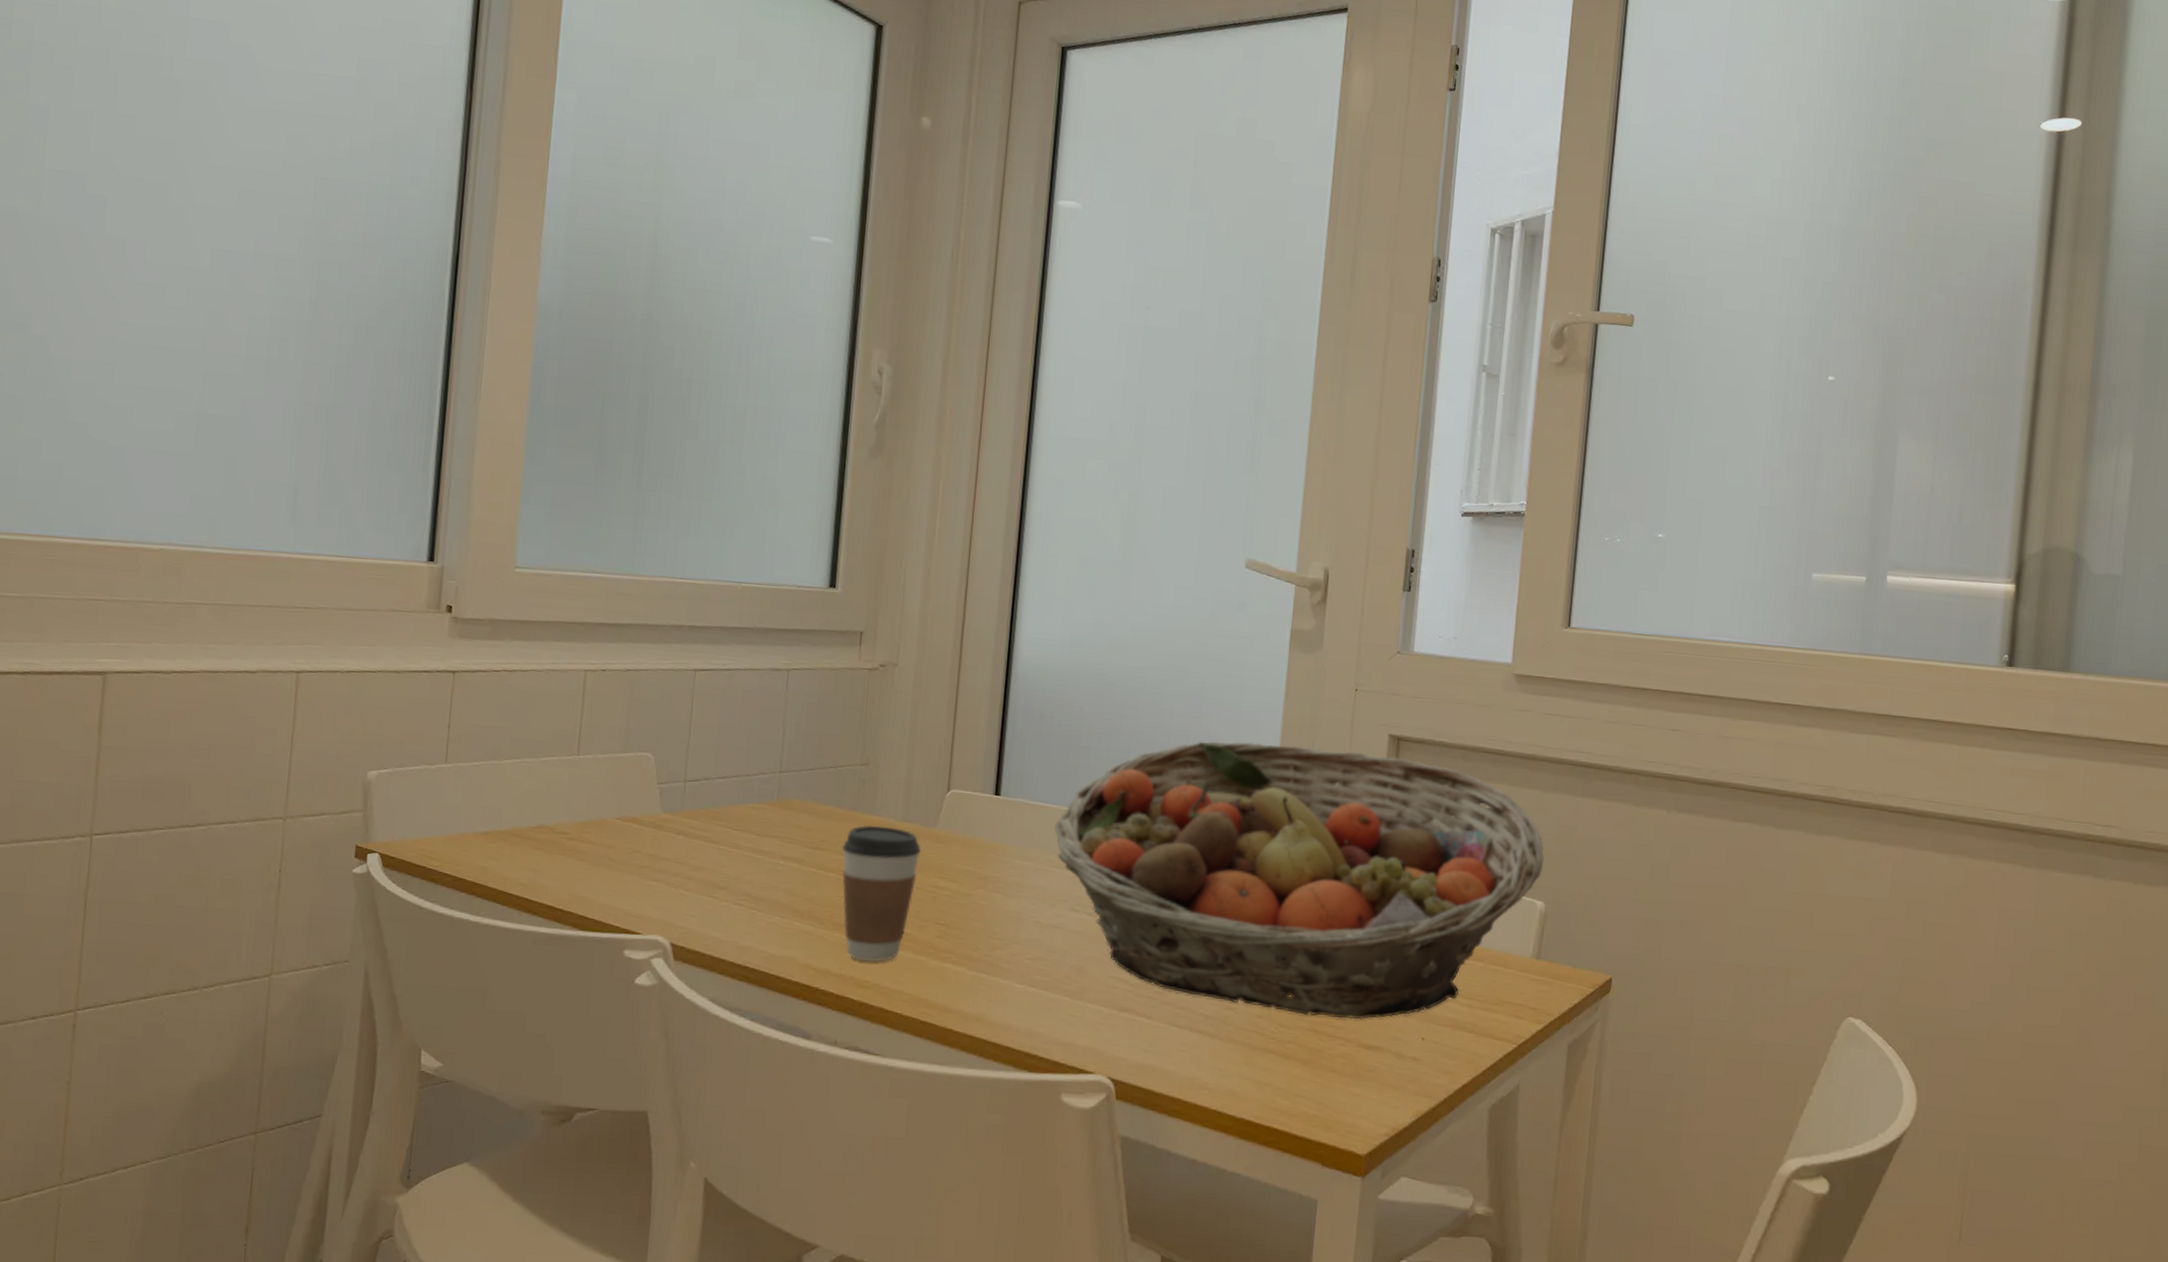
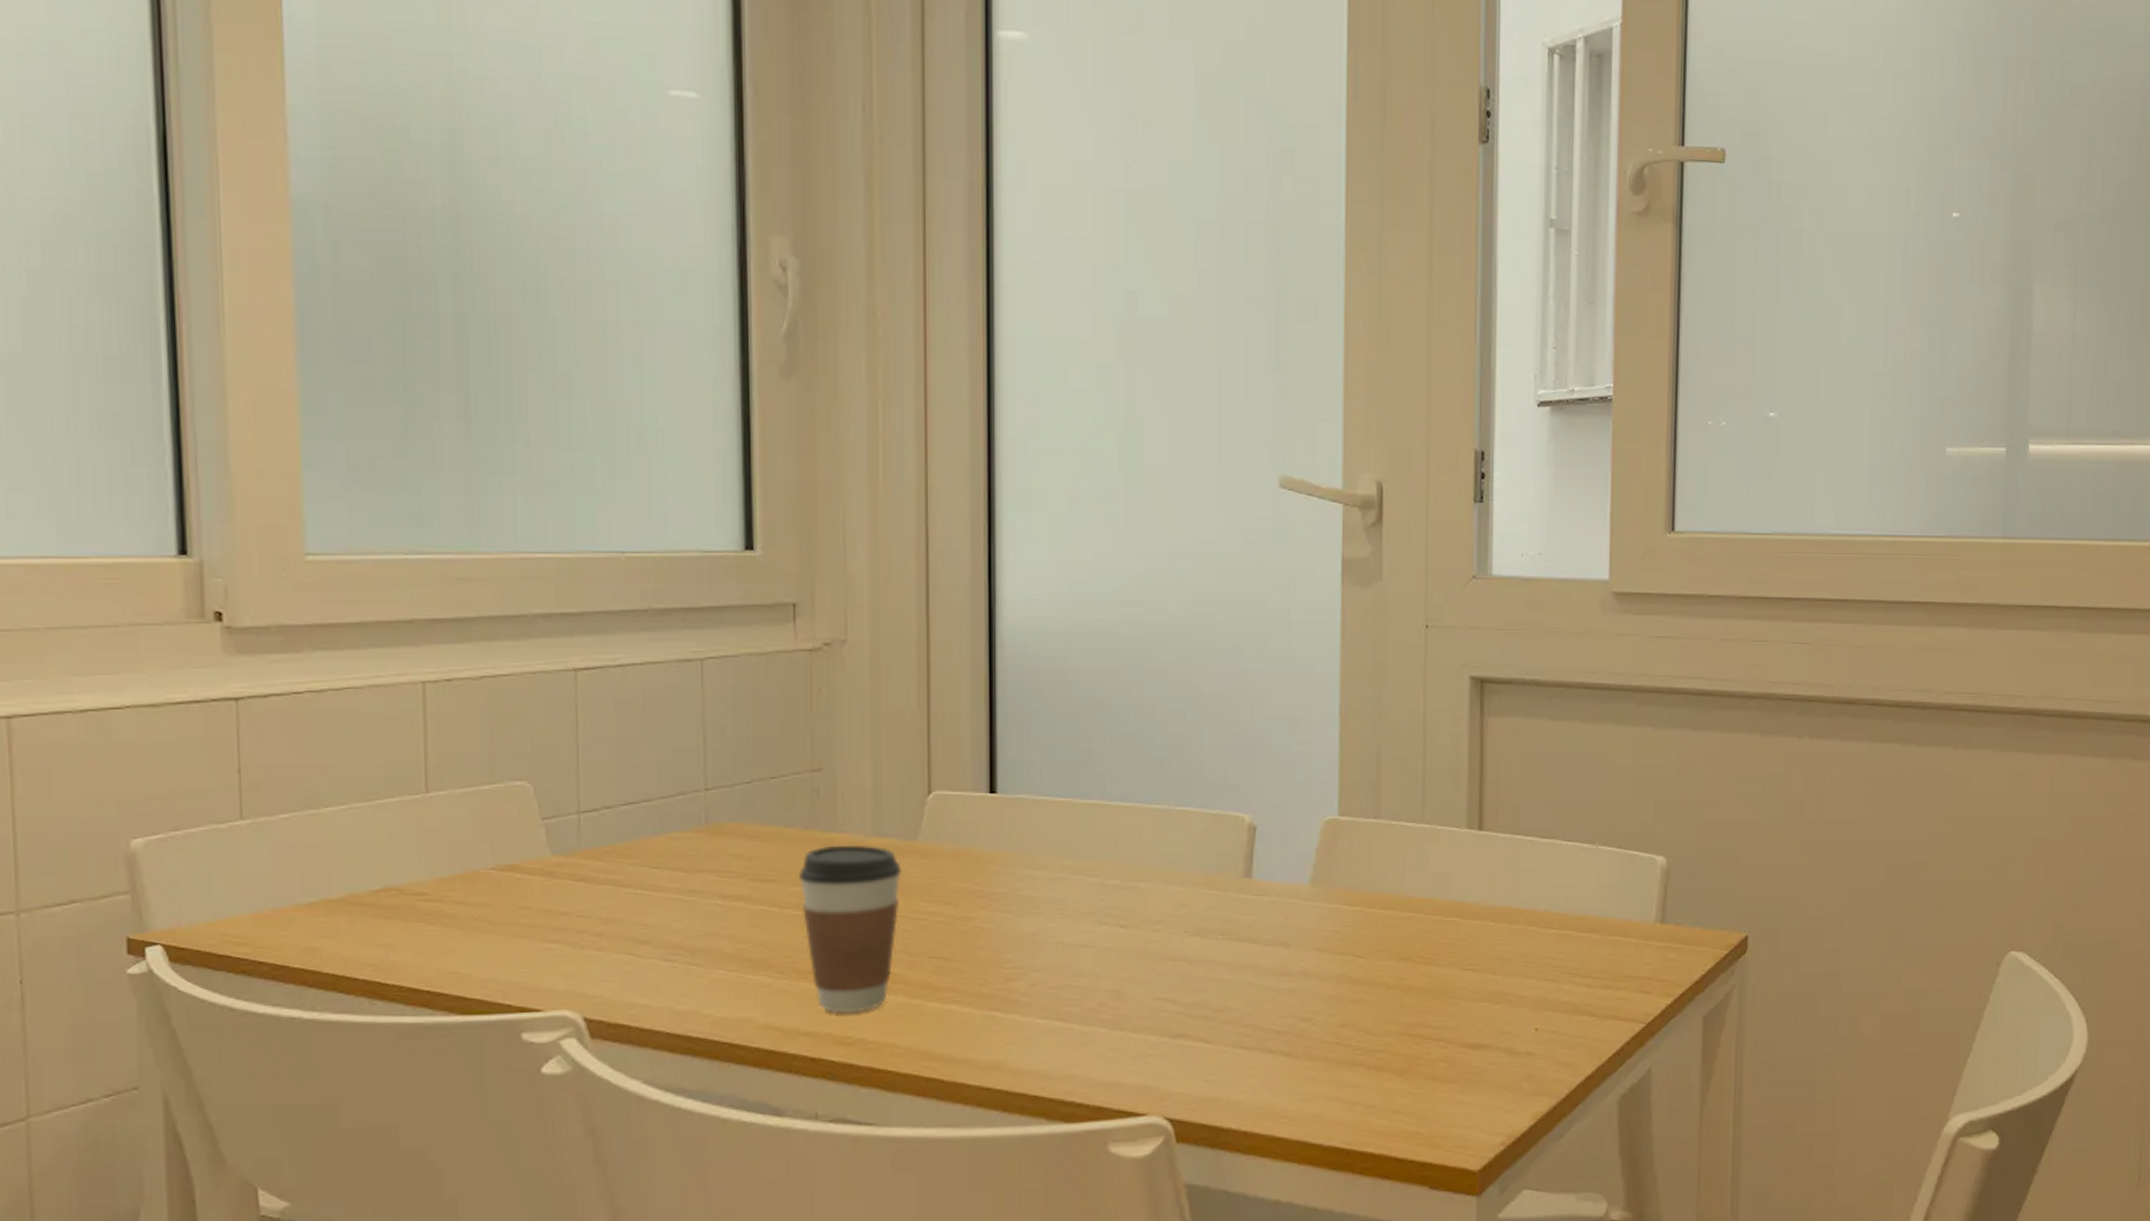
fruit basket: present [1054,742,1545,1020] -> none [1069,699,1663,1018]

